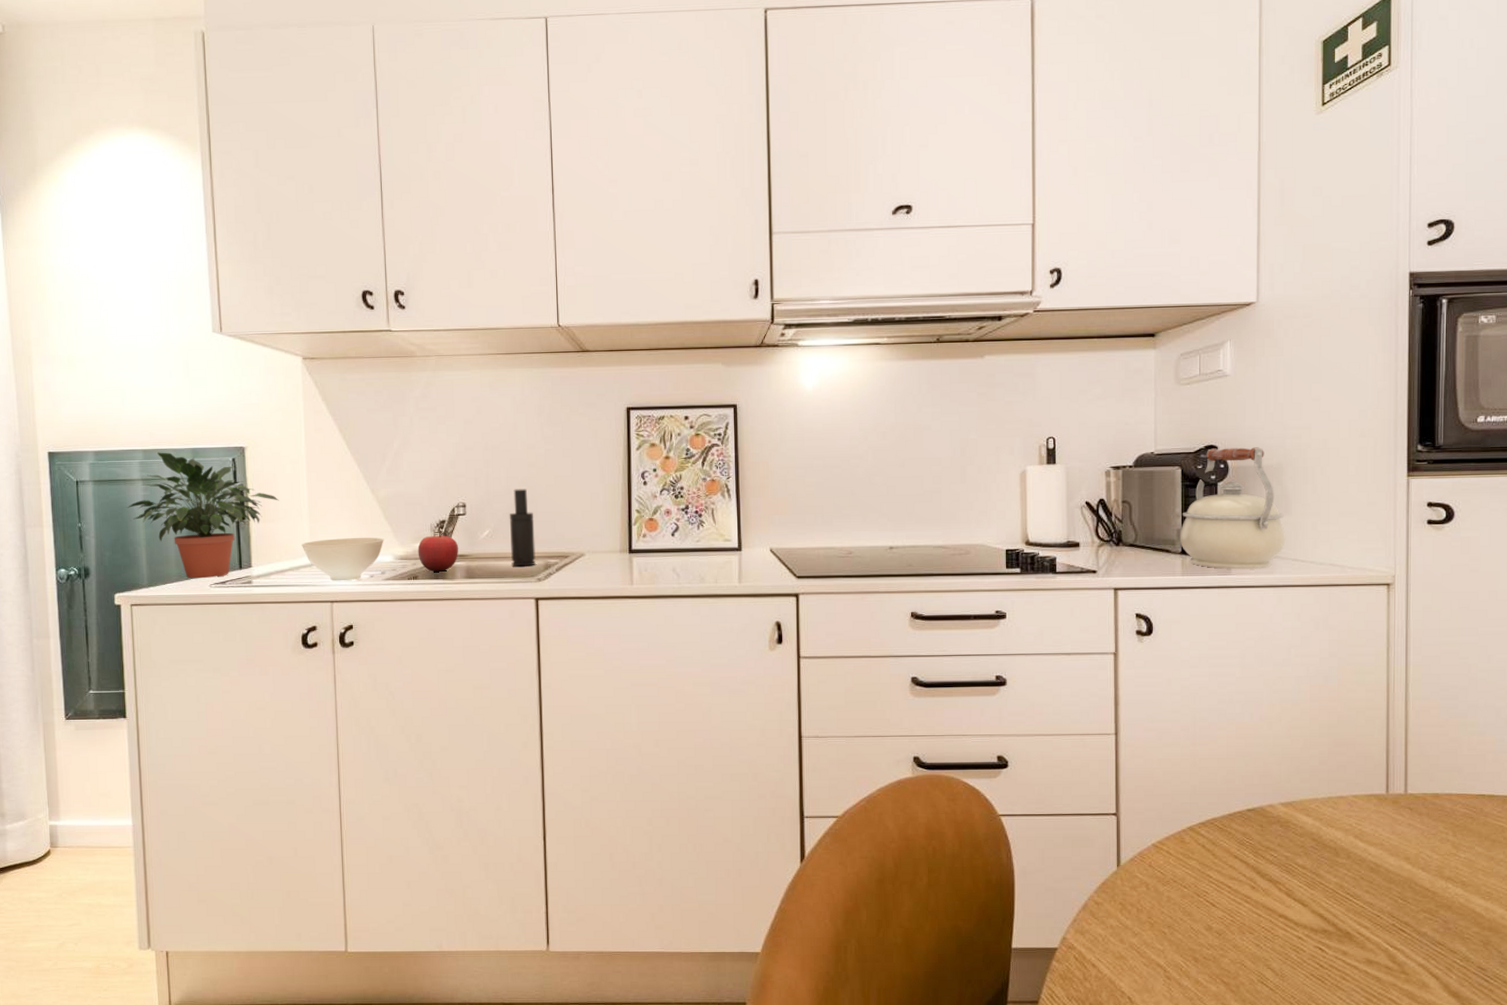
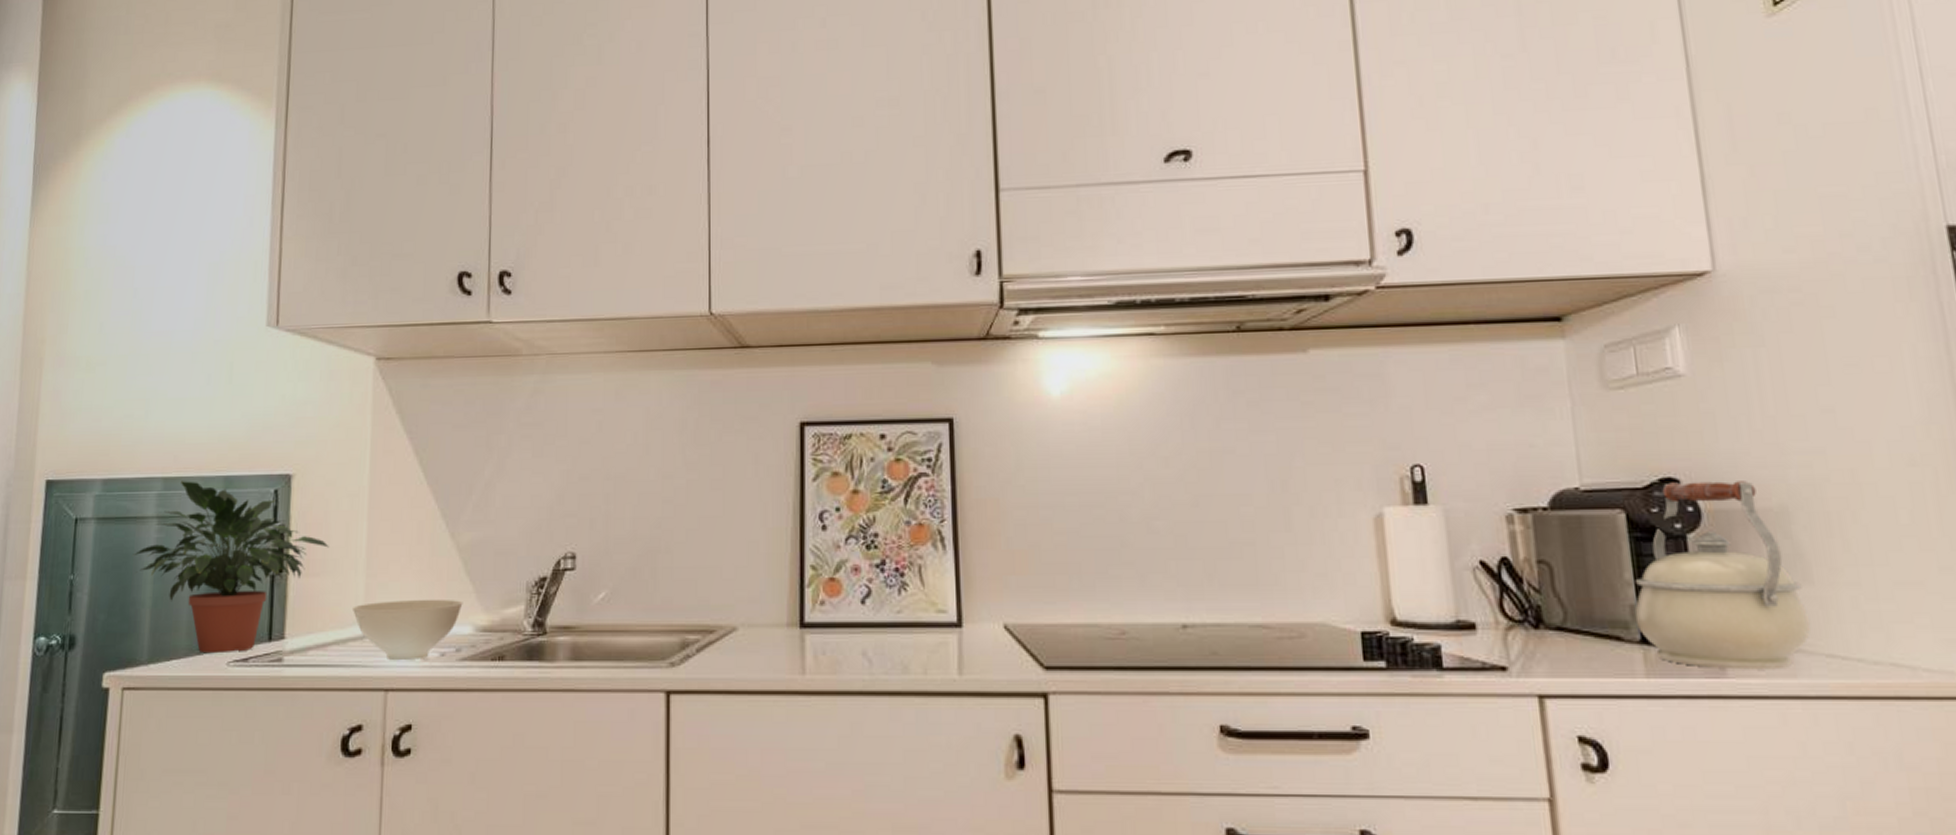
fruit: present [417,532,459,572] -> none [507,593,564,650]
soap dispenser: present [509,489,536,567] -> none [633,534,669,645]

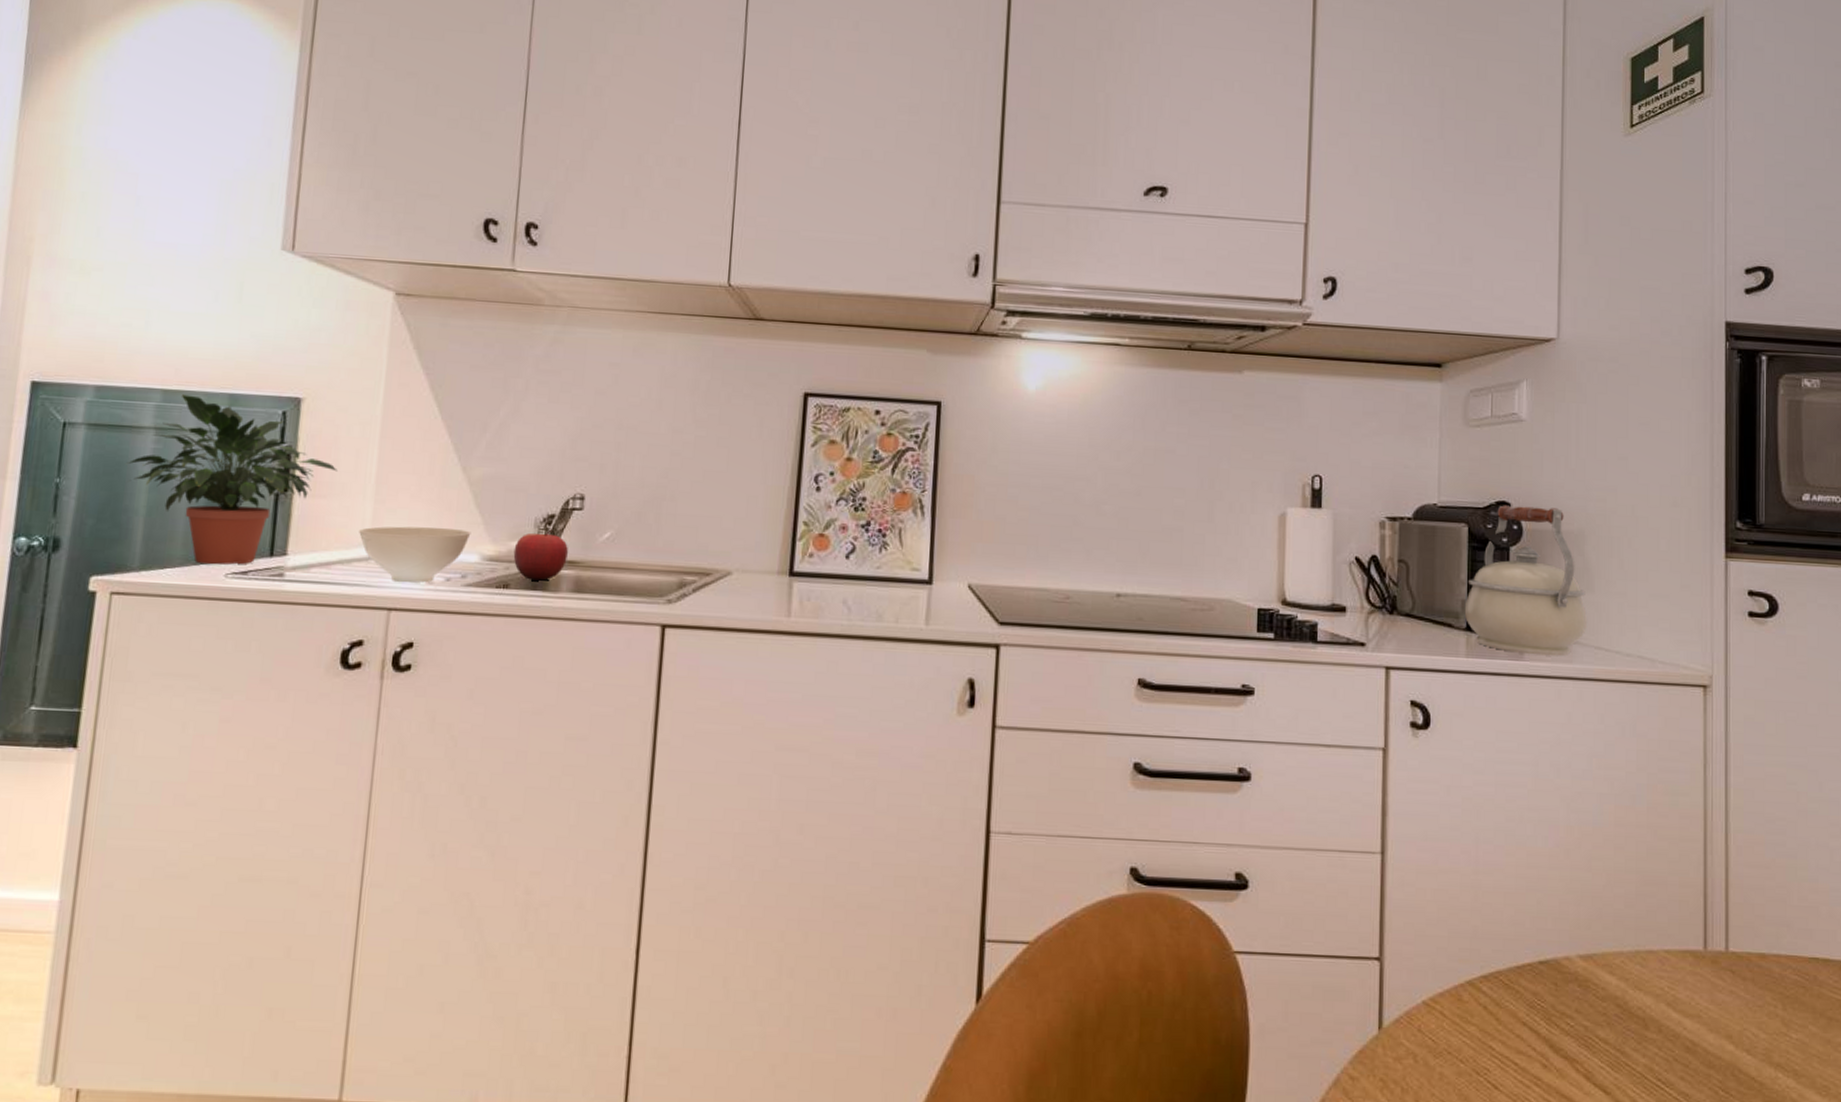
fruit: none [507,593,564,650] -> present [513,529,569,581]

